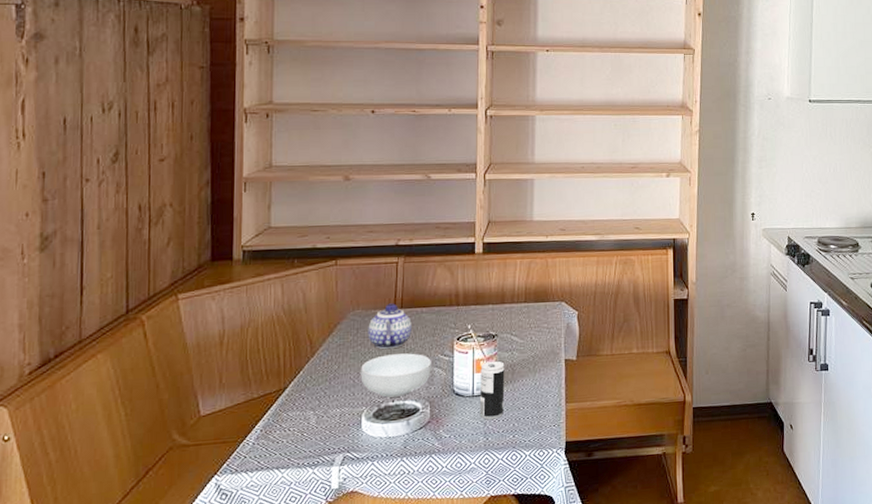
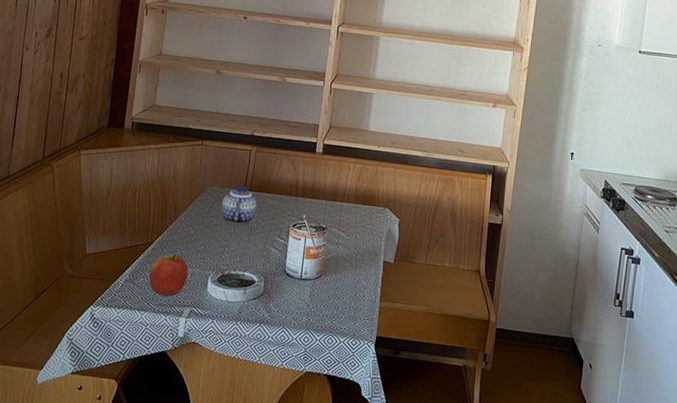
apple: none [287,396,336,446] -> present [149,254,188,296]
cereal bowl: present [360,353,431,398] -> none [211,229,270,268]
beverage can: present [479,361,505,420] -> none [304,250,331,304]

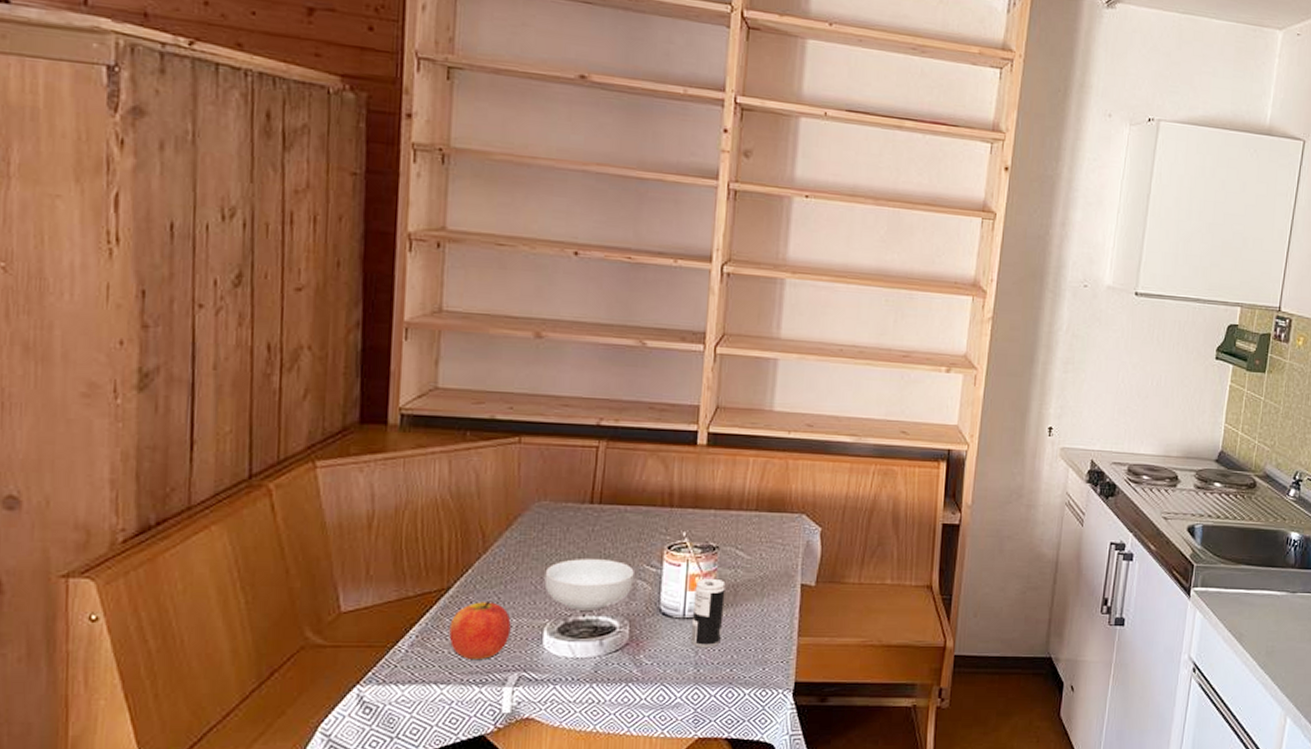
cereal bowl: none [211,229,270,268] -> present [544,559,634,611]
teapot: present [220,185,257,225] -> none [556,496,612,553]
beverage can: none [304,250,331,304] -> present [690,578,726,648]

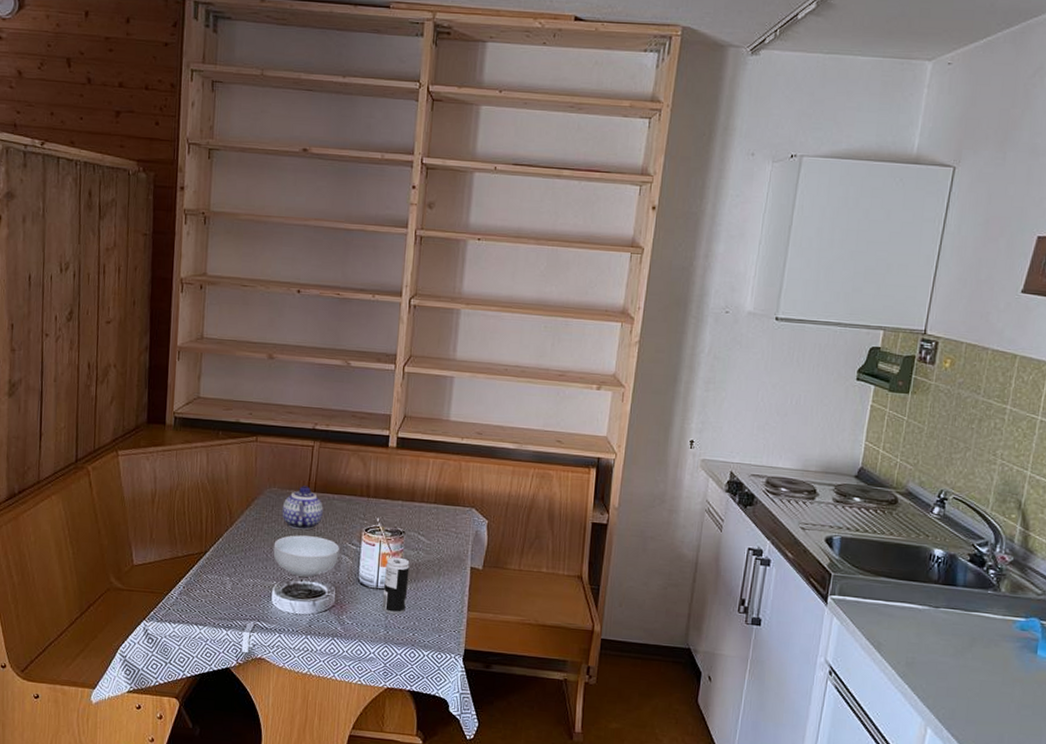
apple: present [449,602,511,659] -> none [205,564,249,609]
teapot: none [556,496,612,553] -> present [282,485,323,531]

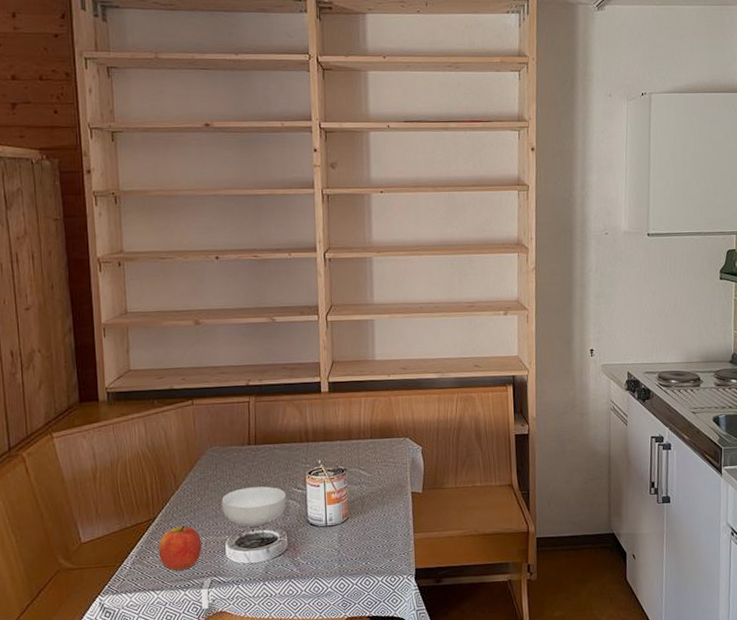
apple: none [205,564,249,609] -> present [158,526,202,571]
teapot: present [282,485,323,531] -> none [225,440,266,483]
beverage can: present [382,557,410,615] -> none [332,493,356,548]

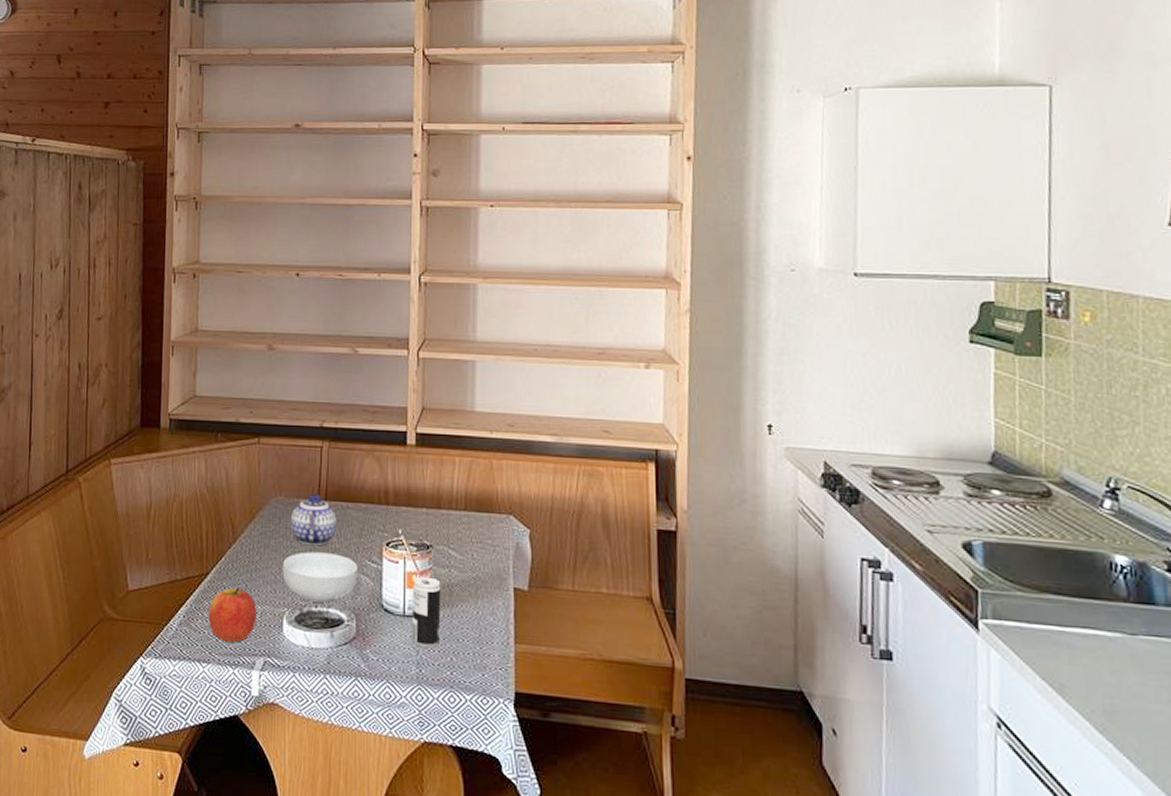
teapot: none [225,440,266,483] -> present [290,493,337,546]
beverage can: none [332,493,356,548] -> present [411,576,441,648]

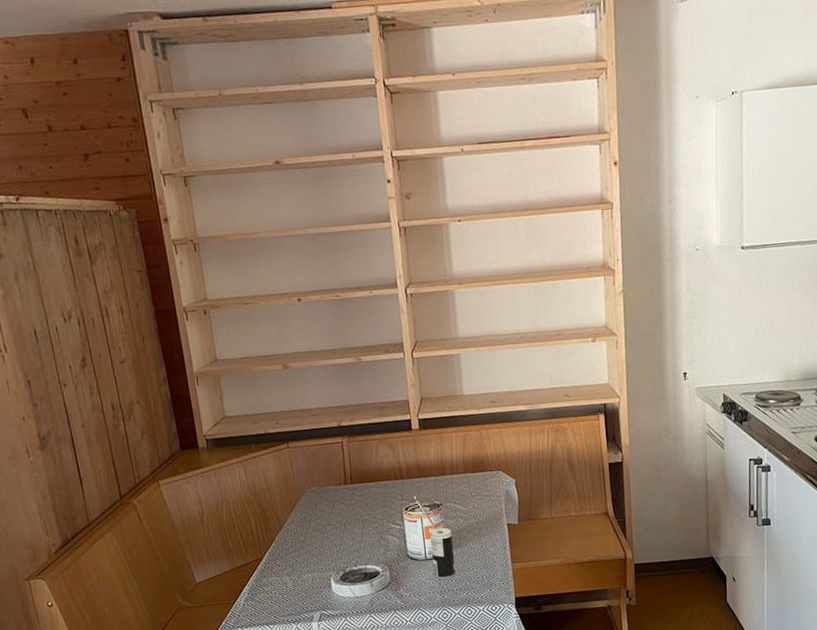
apple: present [208,588,257,642] -> none [267,564,309,606]
cereal bowl: present [282,552,357,603] -> none [323,523,386,563]
teapot: present [290,493,337,546] -> none [324,479,364,522]

